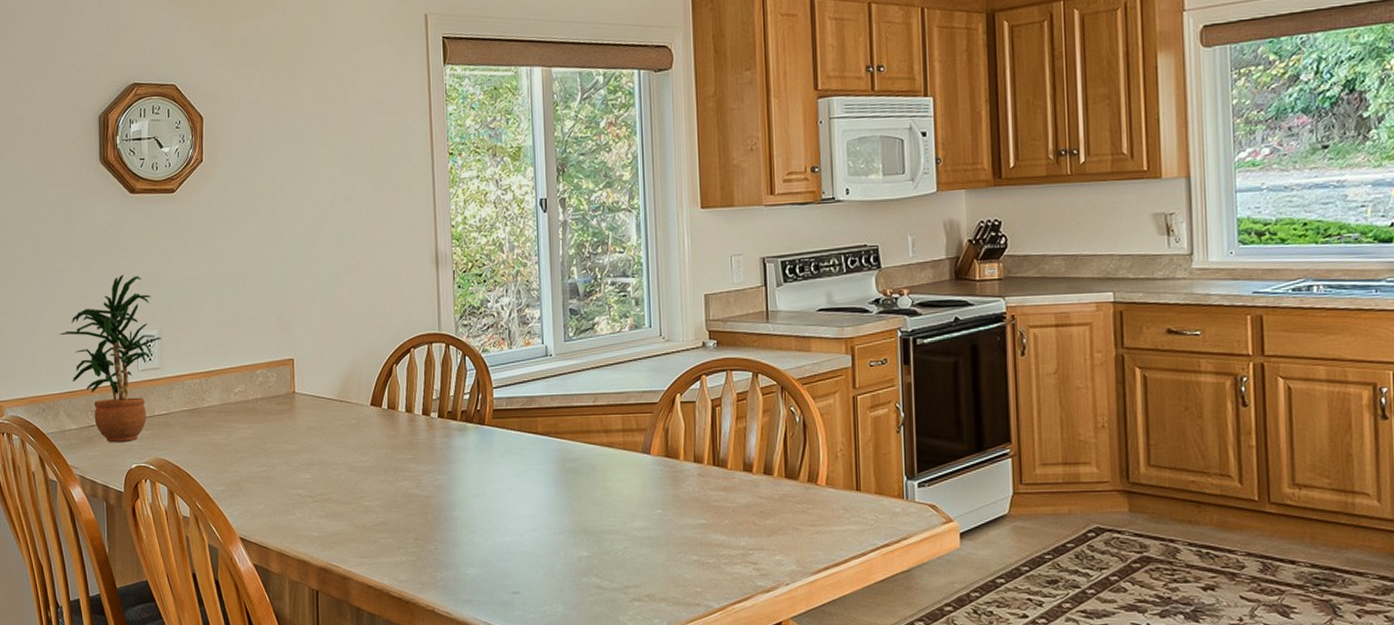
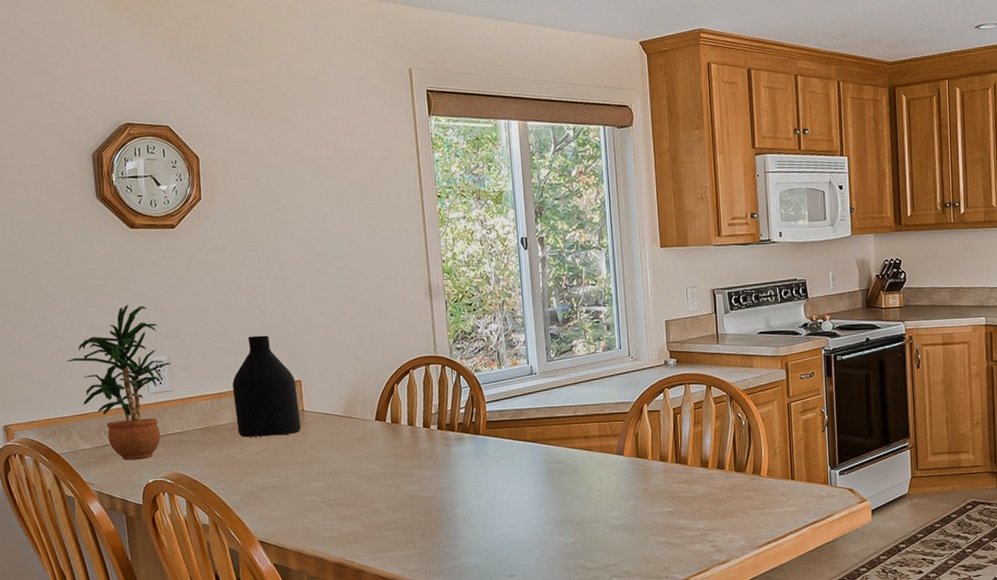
bottle: none [222,308,292,421] -> present [232,335,302,438]

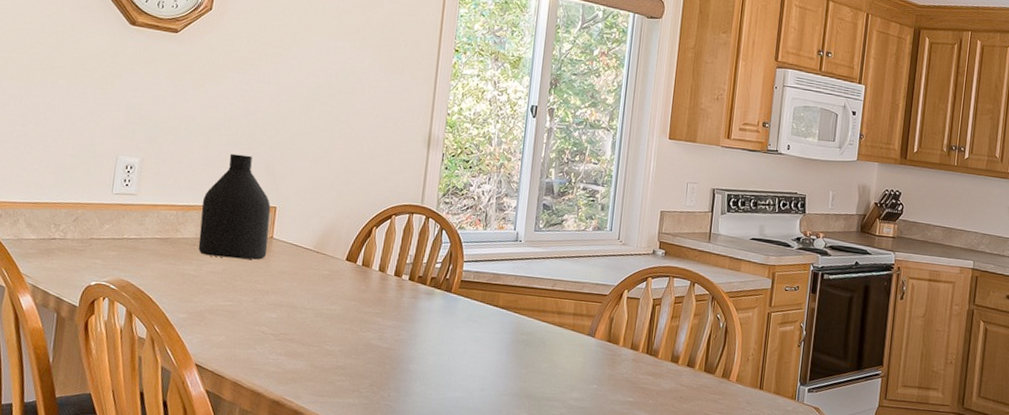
potted plant: present [66,304,171,460] -> none [31,99,142,260]

